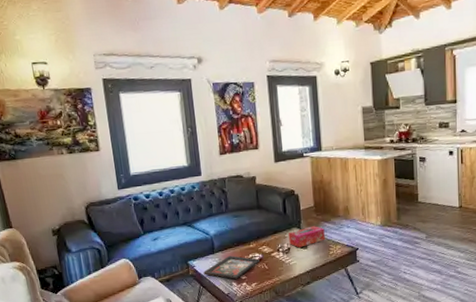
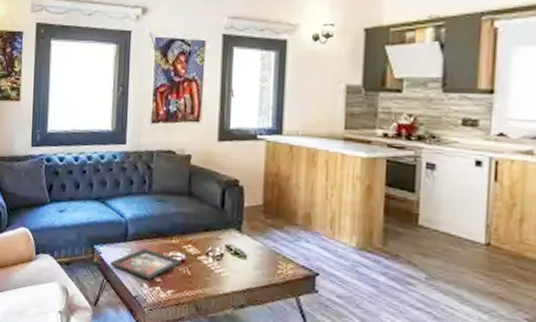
tissue box: present [288,226,325,248] -> none [223,231,274,257]

